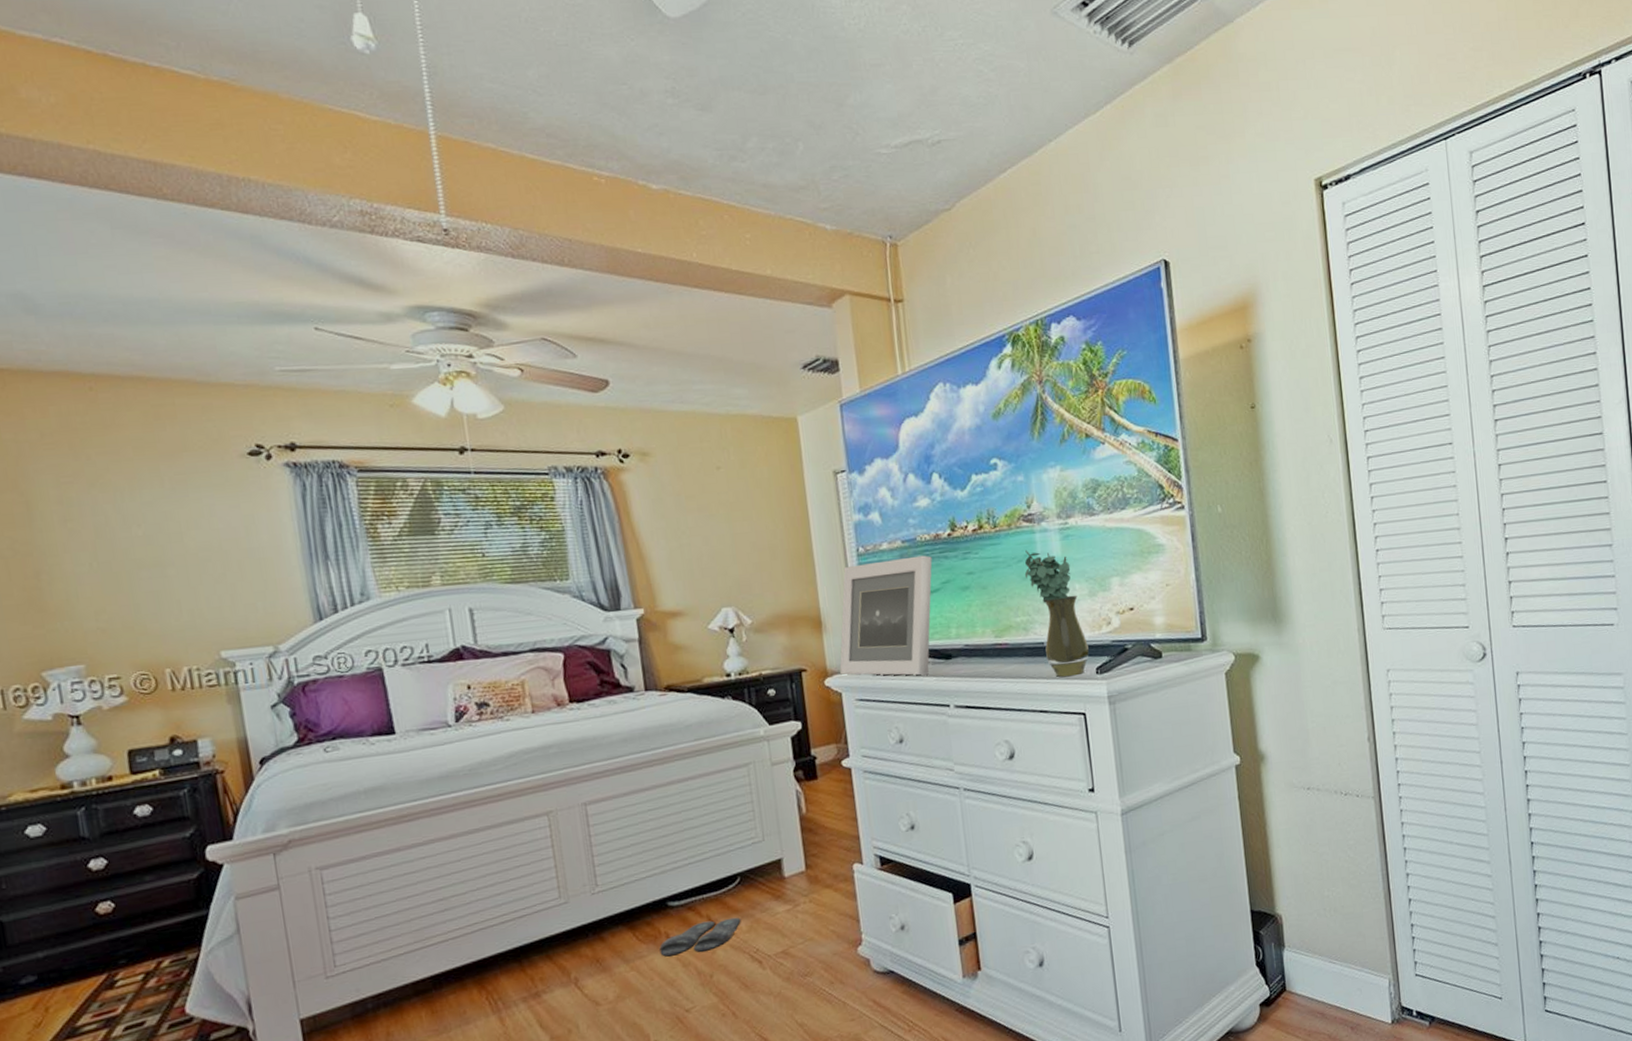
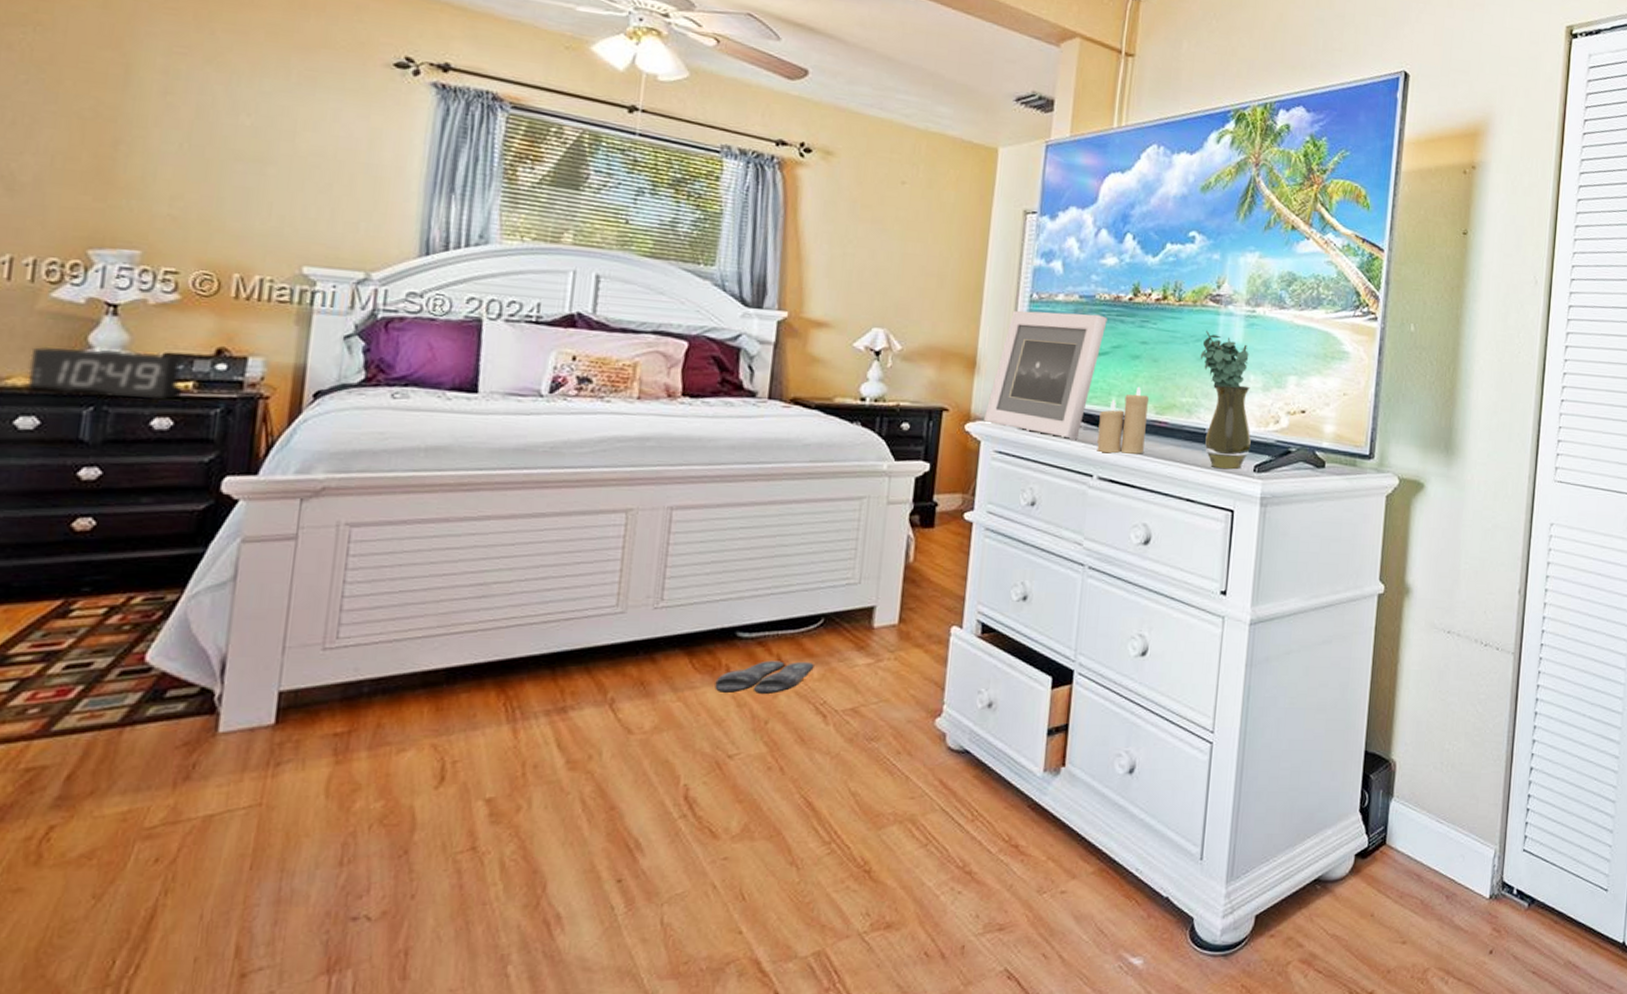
alarm clock: none [21,748,152,805] -> present [26,346,182,399]
candle: none [944,615,991,683] -> present [1097,386,1150,454]

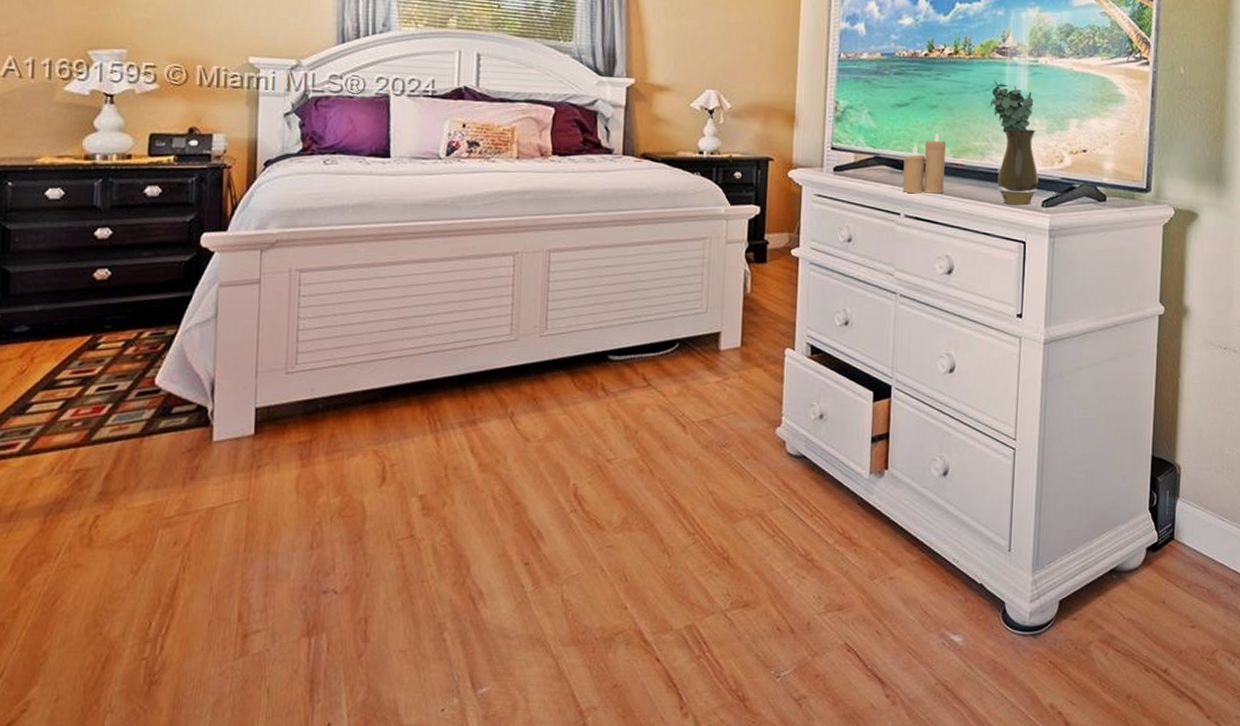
alarm clock: present [26,346,182,399] -> none [52,131,166,171]
slippers: present [715,660,814,694] -> none [593,379,673,407]
picture frame: present [984,310,1108,439] -> none [804,69,907,182]

